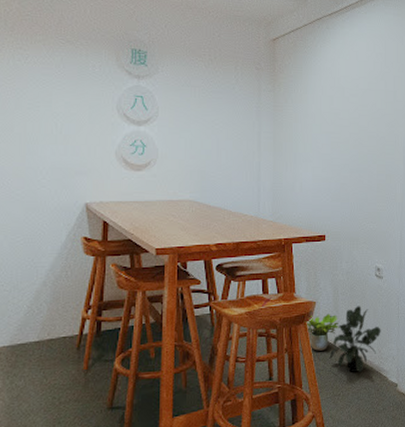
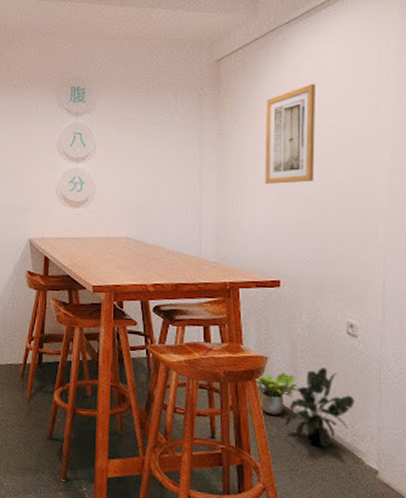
wall art: none [313,68,352,152] -> present [265,84,315,184]

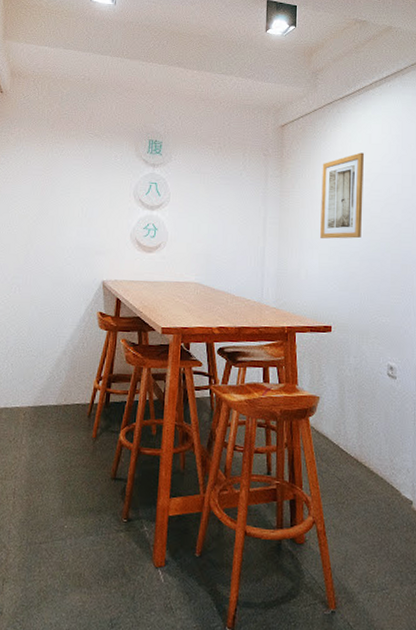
potted plant: present [254,372,298,415] -> none [307,411,345,451]
potted plant: present [284,367,355,449] -> none [333,406,394,482]

